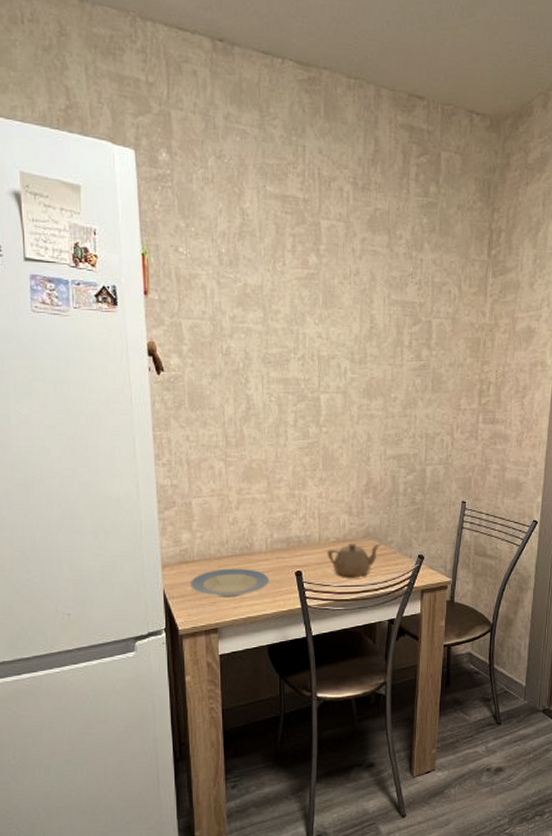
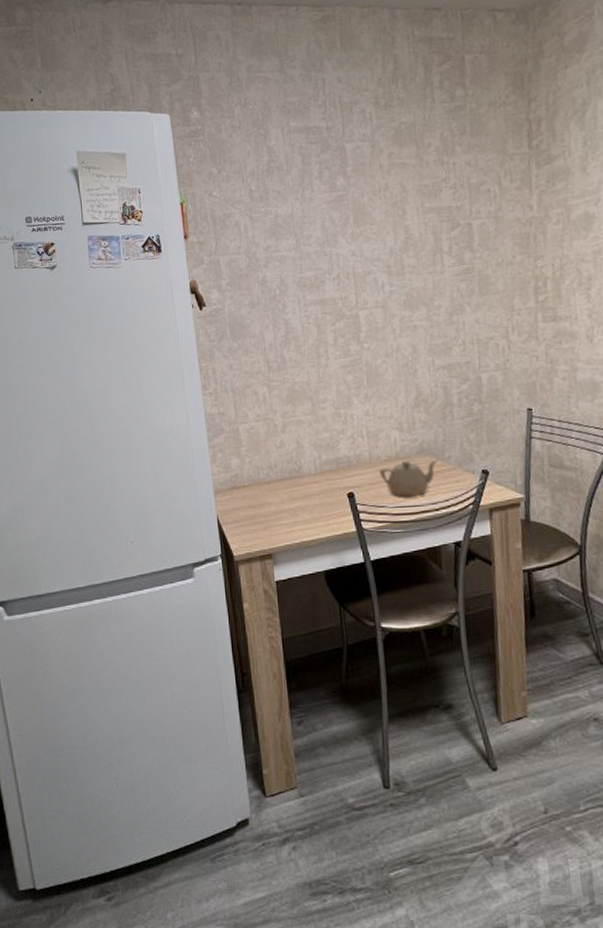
plate: present [189,568,270,597] -> none [241,491,322,522]

